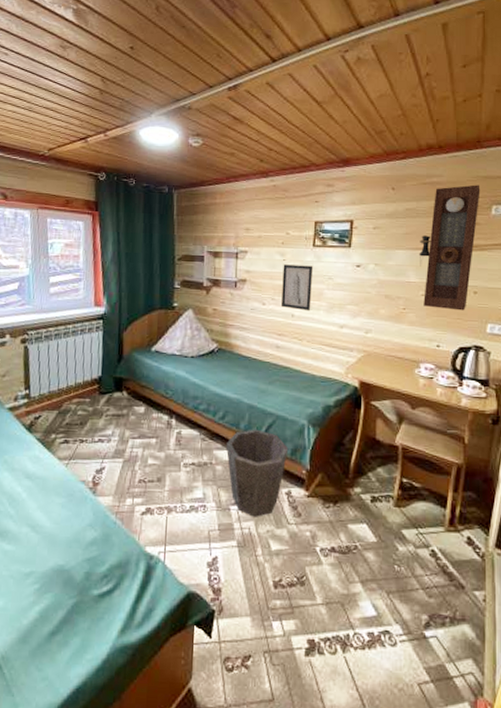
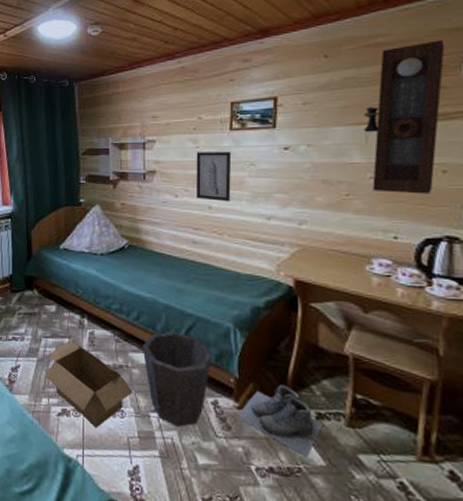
cardboard box: none [130,440,216,524] -> present [44,340,133,428]
boots: none [306,473,376,535] -> present [236,384,323,457]

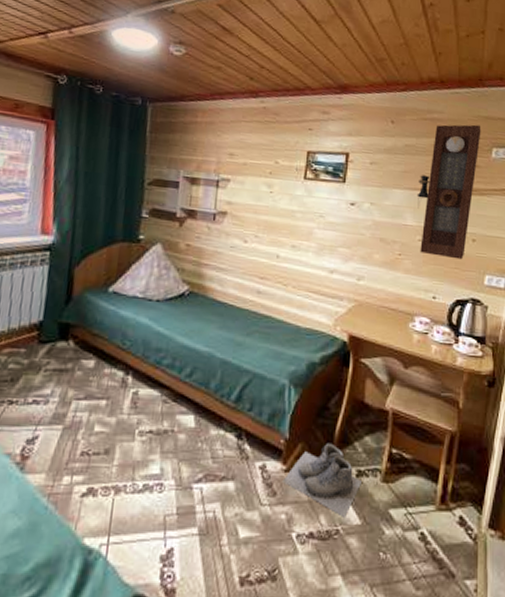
cardboard box: present [44,340,133,428] -> none [70,402,177,508]
waste bin: present [142,331,213,427] -> none [191,389,266,497]
wall art: present [196,151,232,202] -> none [266,197,304,253]

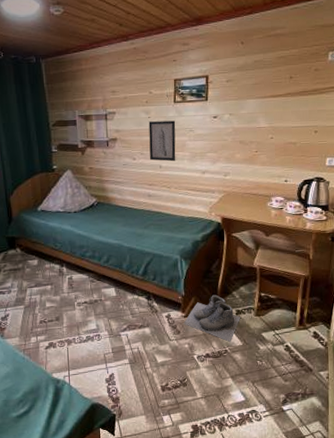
wall art: none [266,197,304,253] -> present [148,120,176,162]
pendulum clock: present [417,124,481,260] -> none [267,33,319,149]

